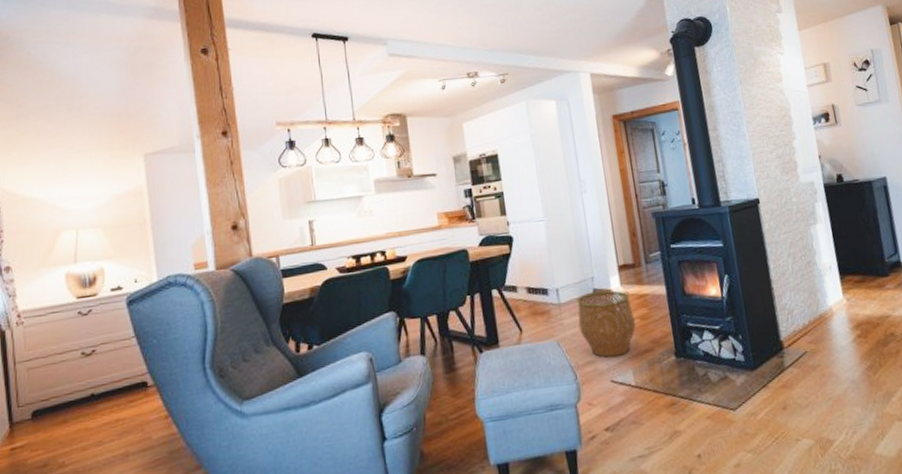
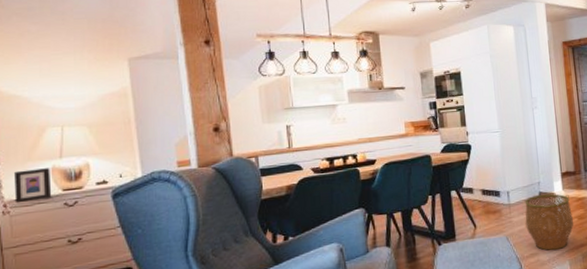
picture frame: none [28,274,66,313] -> present [14,168,52,204]

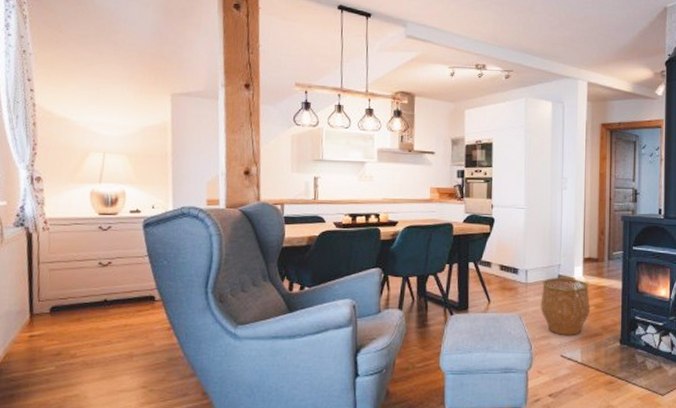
picture frame: present [14,168,52,204] -> none [54,190,90,222]

